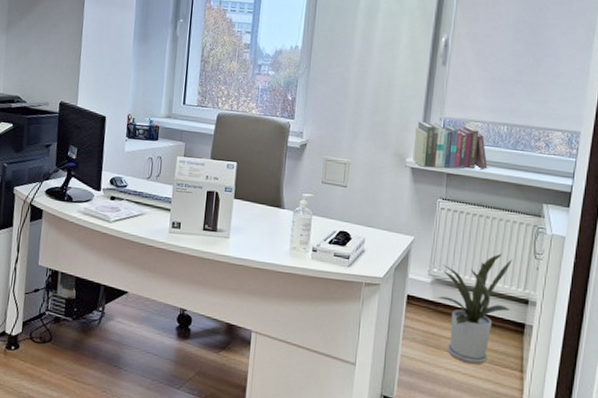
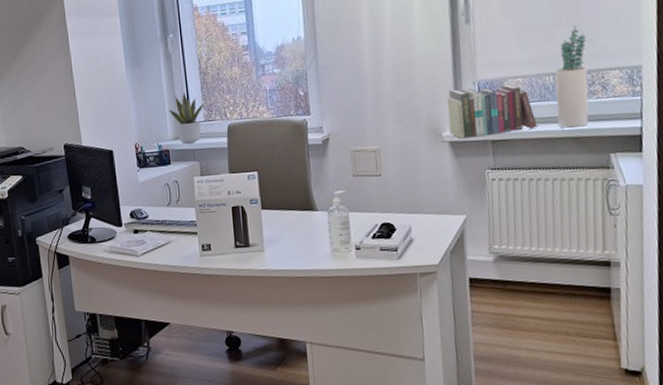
potted plant: none [166,74,201,124] -> present [168,91,205,144]
house plant: present [438,253,512,365] -> none [501,216,591,341]
vase: none [505,86,540,177] -> present [555,25,589,129]

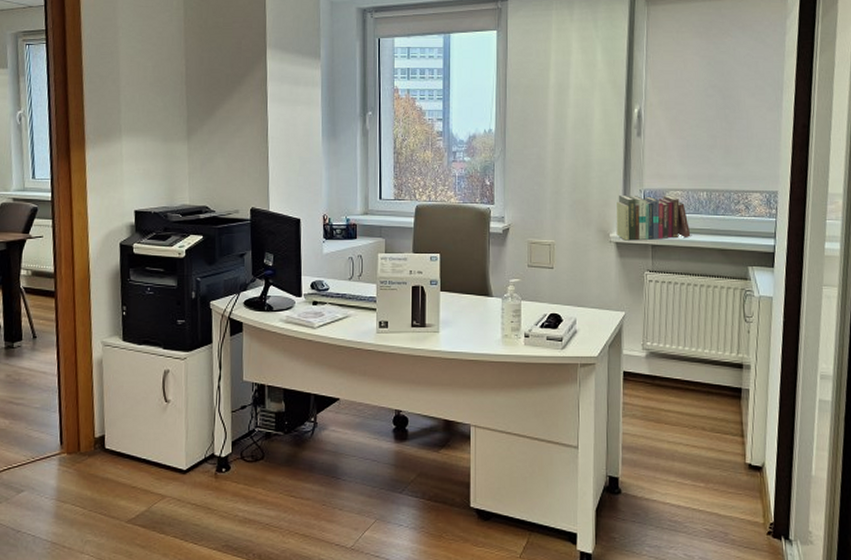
potted plant: present [168,91,205,144] -> none [360,168,396,220]
vase: present [555,25,589,129] -> none [707,150,736,242]

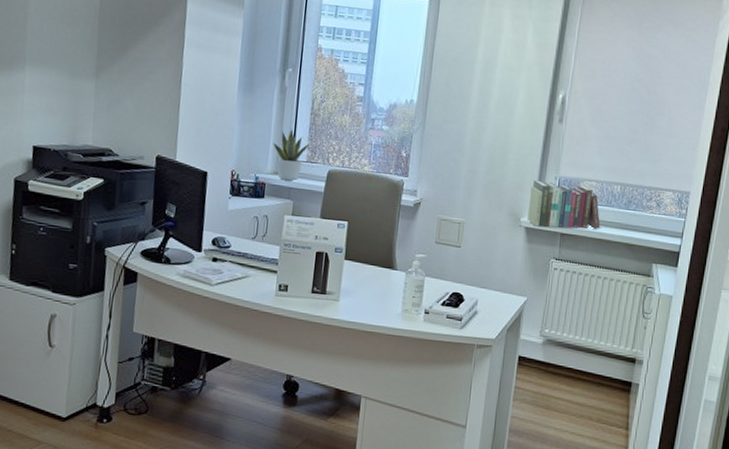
potted plant: none [360,168,396,220] -> present [273,128,310,181]

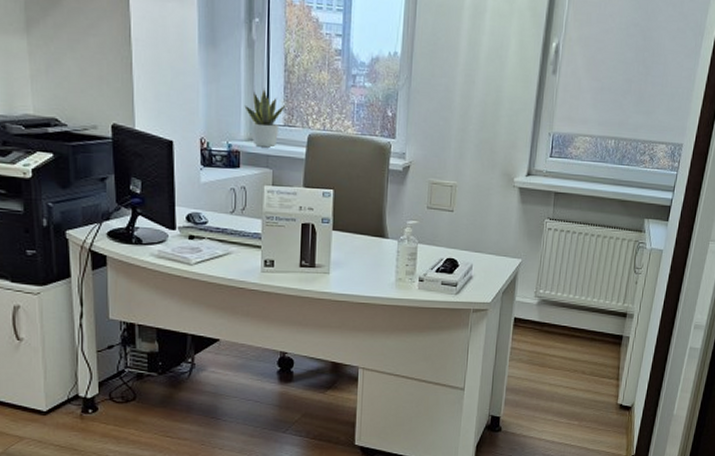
books: present [527,180,601,230] -> none [520,137,594,188]

